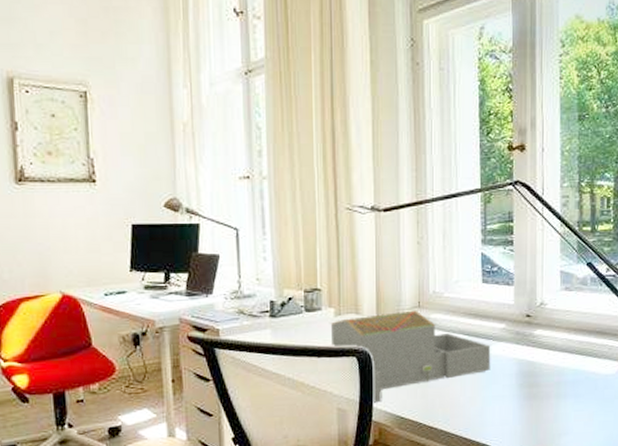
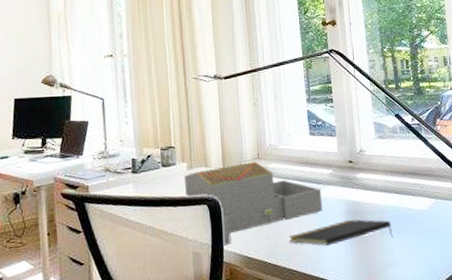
notepad: none [450,381,570,409] -> present [289,219,393,246]

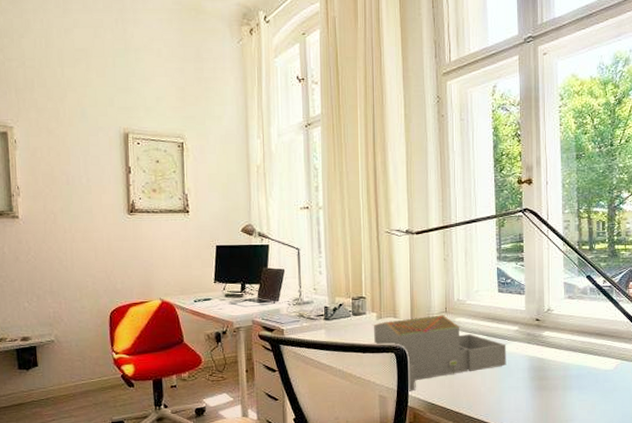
notepad: present [289,219,393,246] -> none [472,374,575,398]

